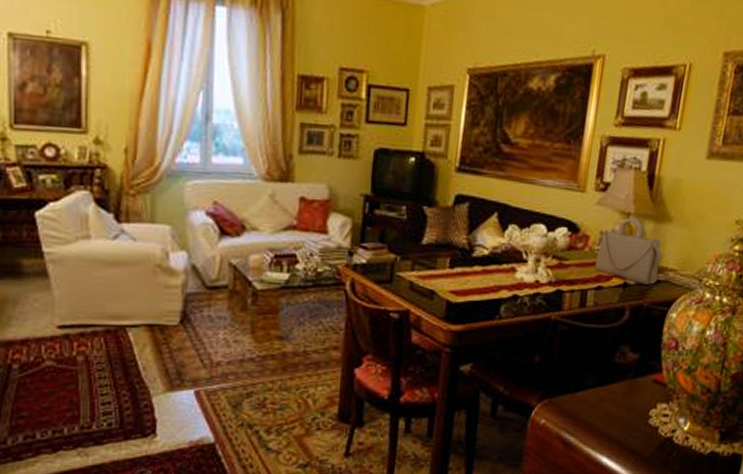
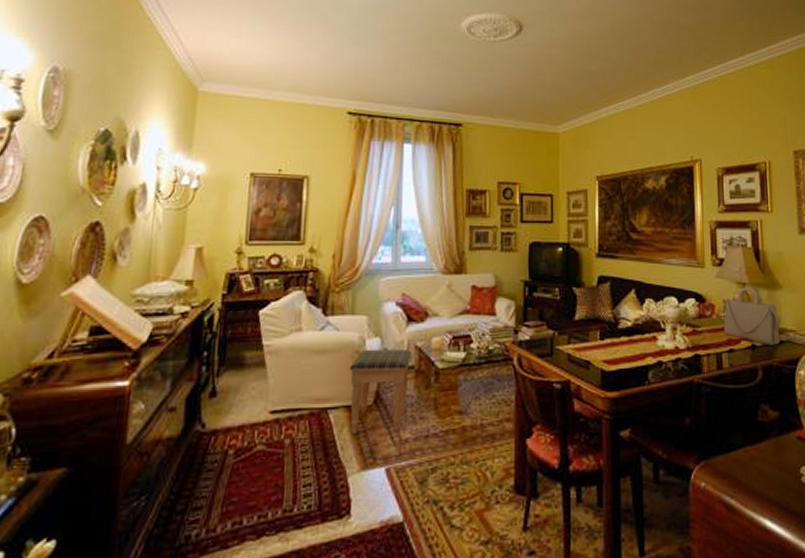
footstool: none [150,265,225,356] -> present [349,350,412,435]

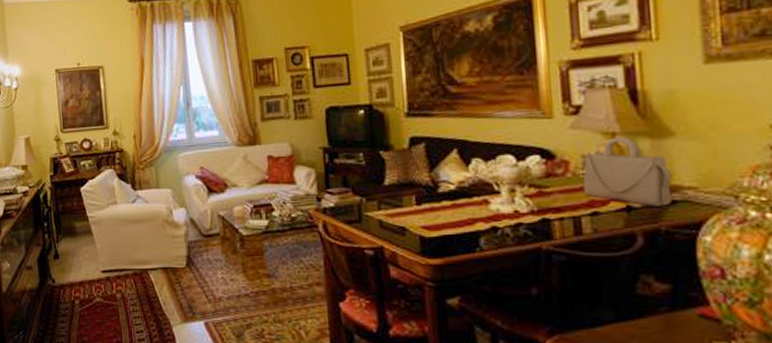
footstool: present [349,350,412,435] -> none [161,219,217,293]

